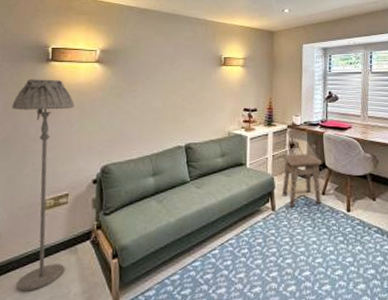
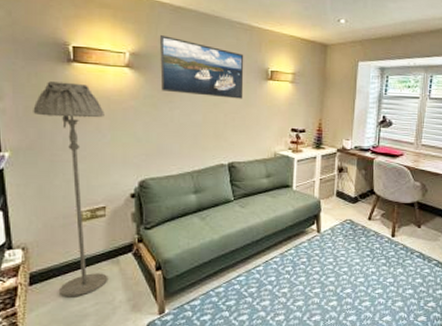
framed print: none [125,34,200,84] -> present [159,35,244,99]
side table: present [282,154,322,208] -> none [328,179,370,231]

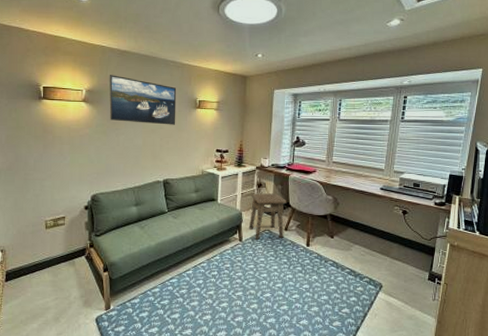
floor lamp: present [33,81,108,298] -> none [12,115,66,293]
side table: none [328,179,370,231] -> present [248,193,286,240]

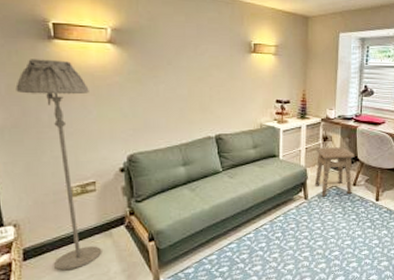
floor lamp: none [12,115,66,293] -> present [15,59,102,271]
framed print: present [109,75,177,125] -> none [140,10,228,72]

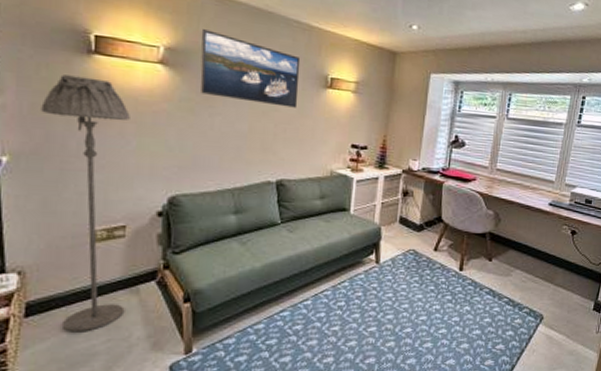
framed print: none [140,10,228,72] -> present [199,29,301,108]
side table: present [314,147,354,197] -> none [388,203,438,262]

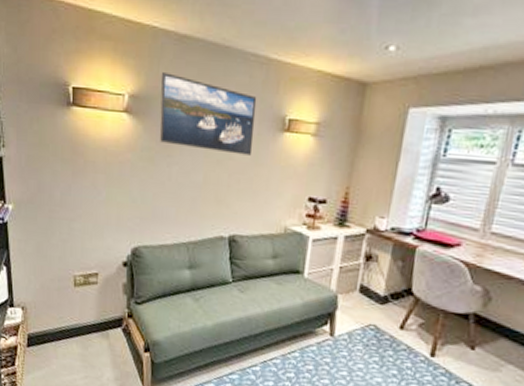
floor lamp: present [41,75,130,333] -> none [34,128,101,367]

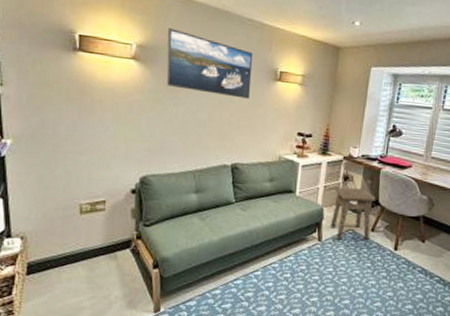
side table: none [345,268,408,341] -> present [330,187,376,241]

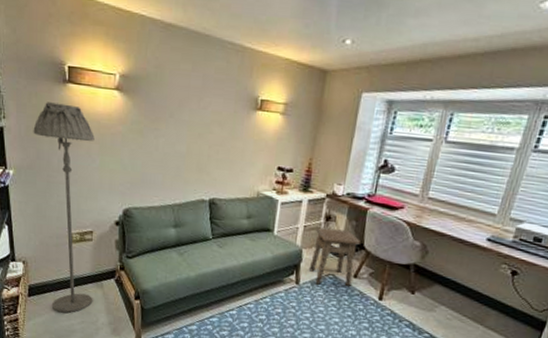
floor lamp: none [36,69,108,290] -> present [33,102,95,314]
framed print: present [166,28,253,99] -> none [147,56,234,130]

